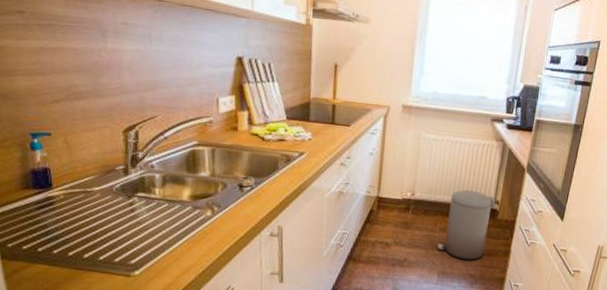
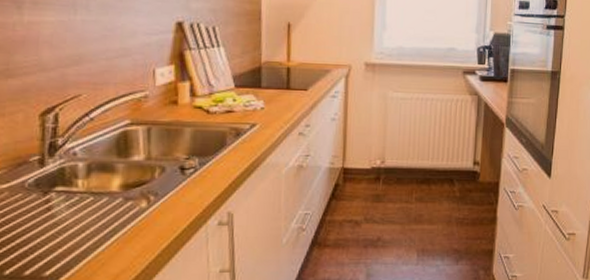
pedal bin: present [437,189,496,261] -> none [414,151,476,233]

